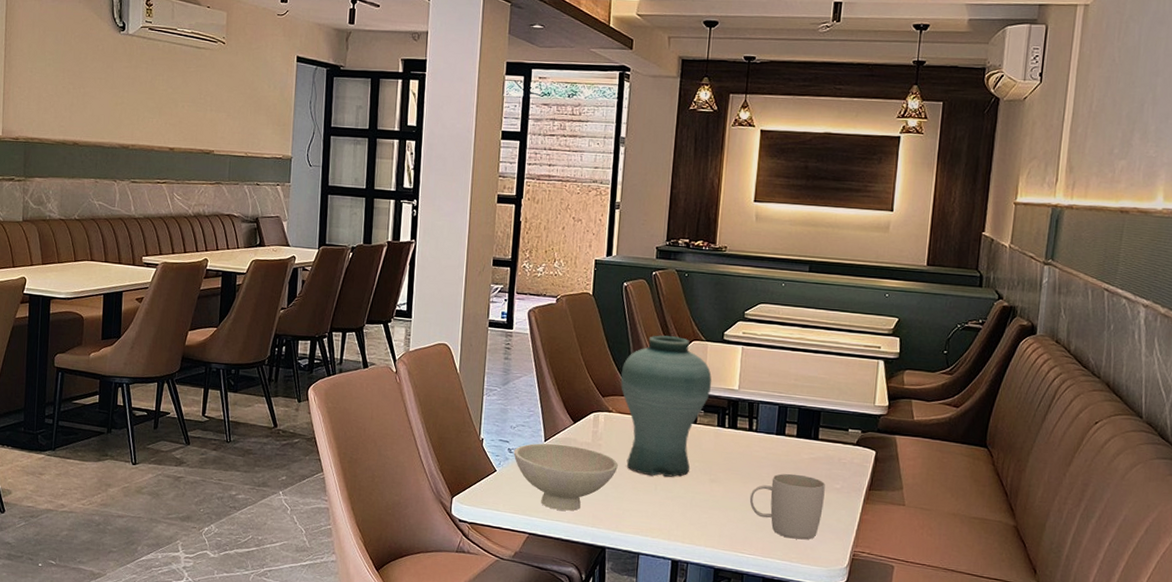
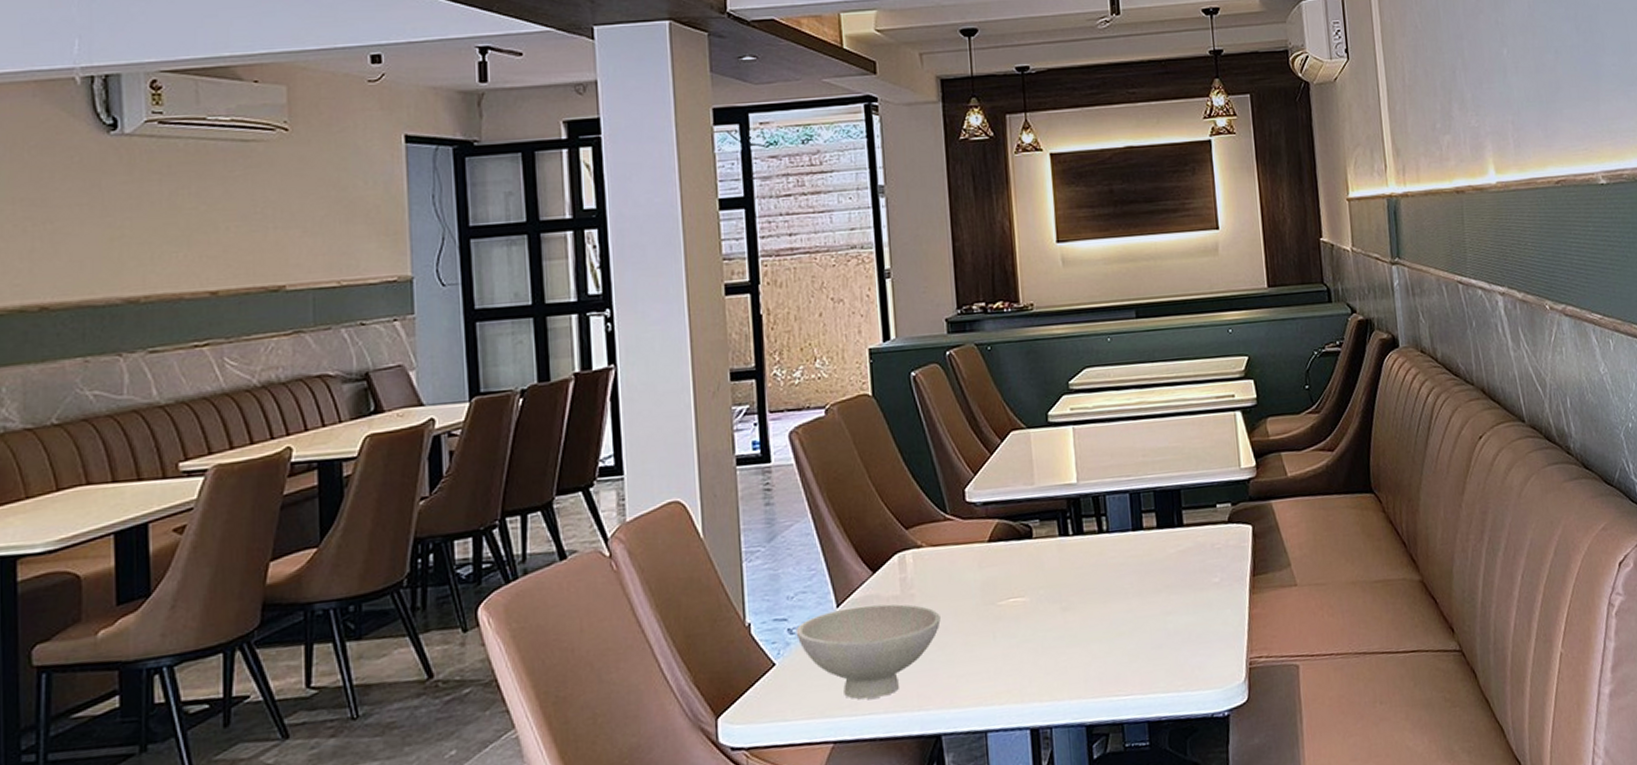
vase: present [620,335,712,477] -> none [925,429,1044,622]
mug: present [749,473,825,540] -> none [1114,575,1205,662]

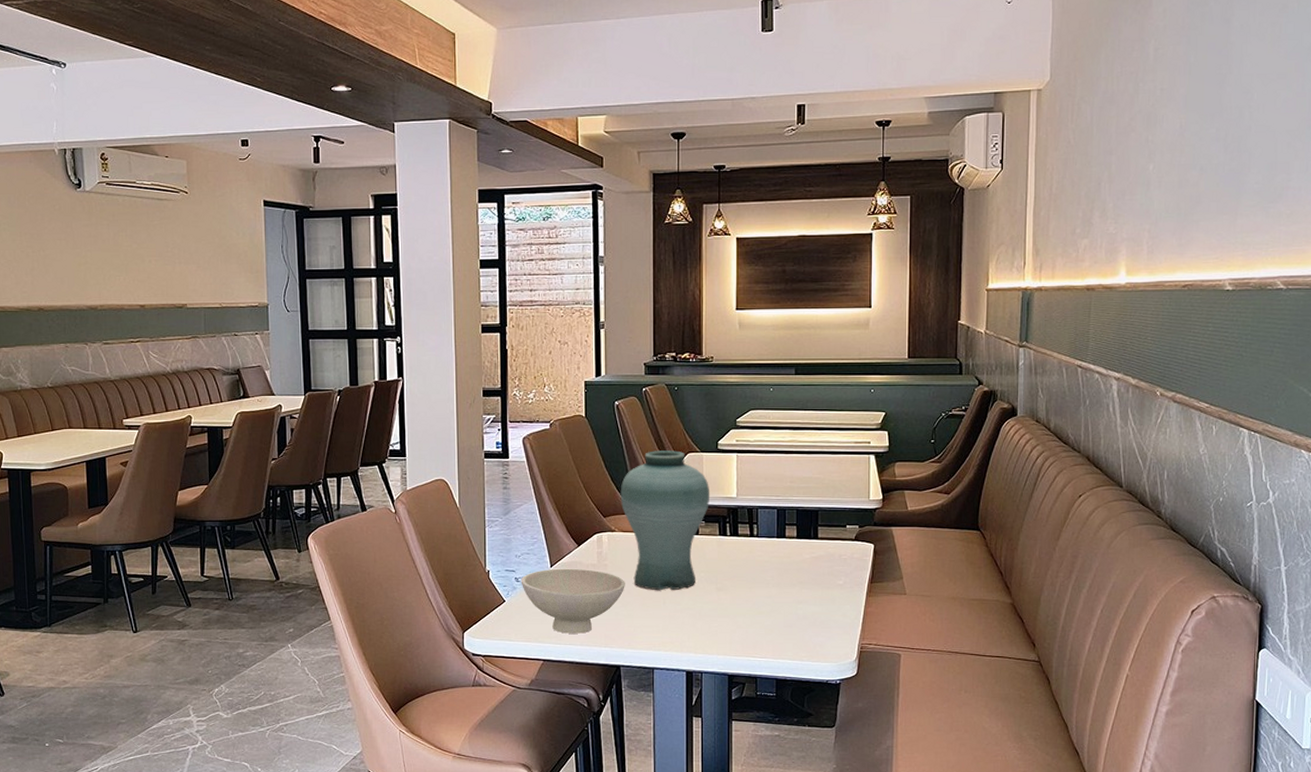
vase: none [925,429,1044,622] -> present [620,450,710,591]

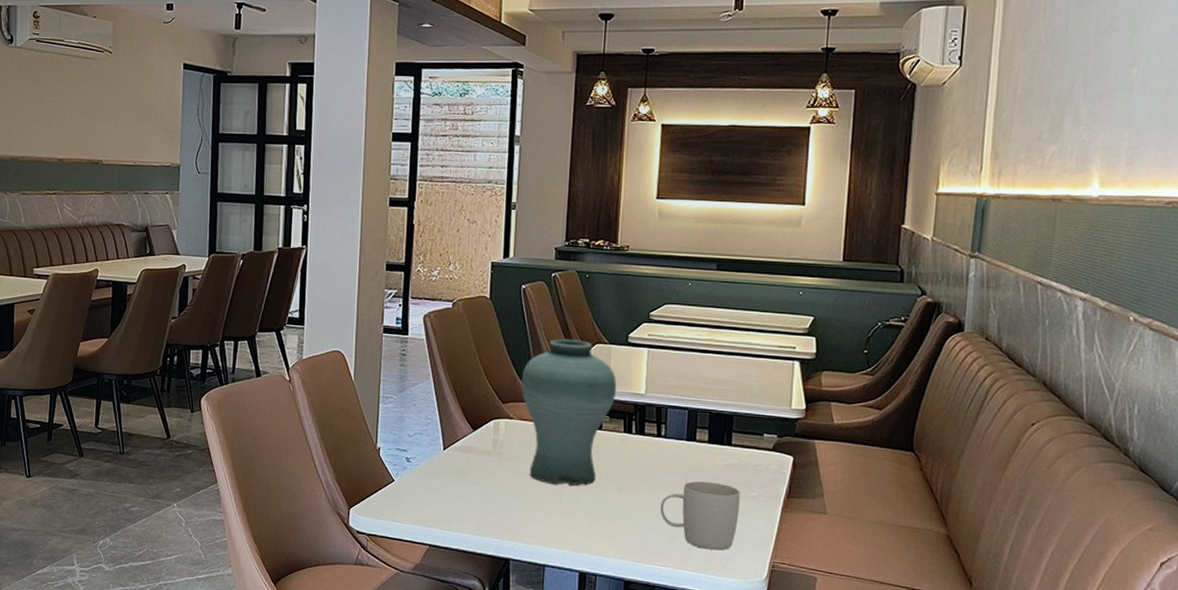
bowl: present [521,568,625,634] -> none [411,452,521,522]
mug: none [756,574,828,638] -> present [660,481,740,551]

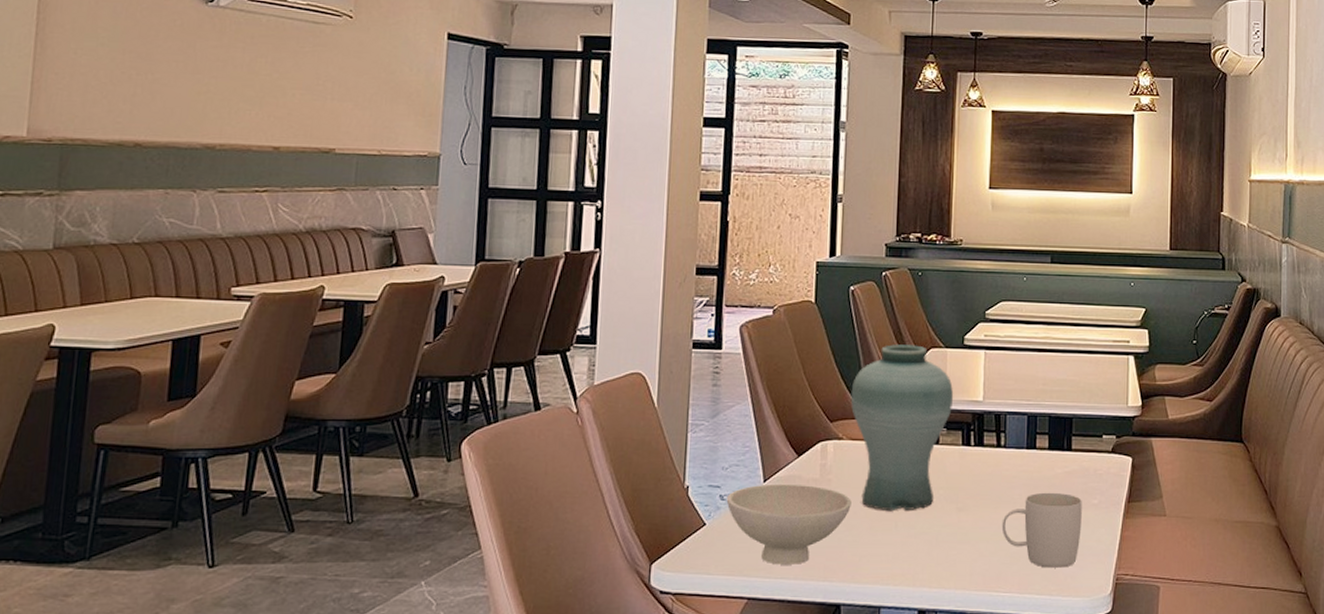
bowl: none [411,452,521,522] -> present [726,484,852,565]

